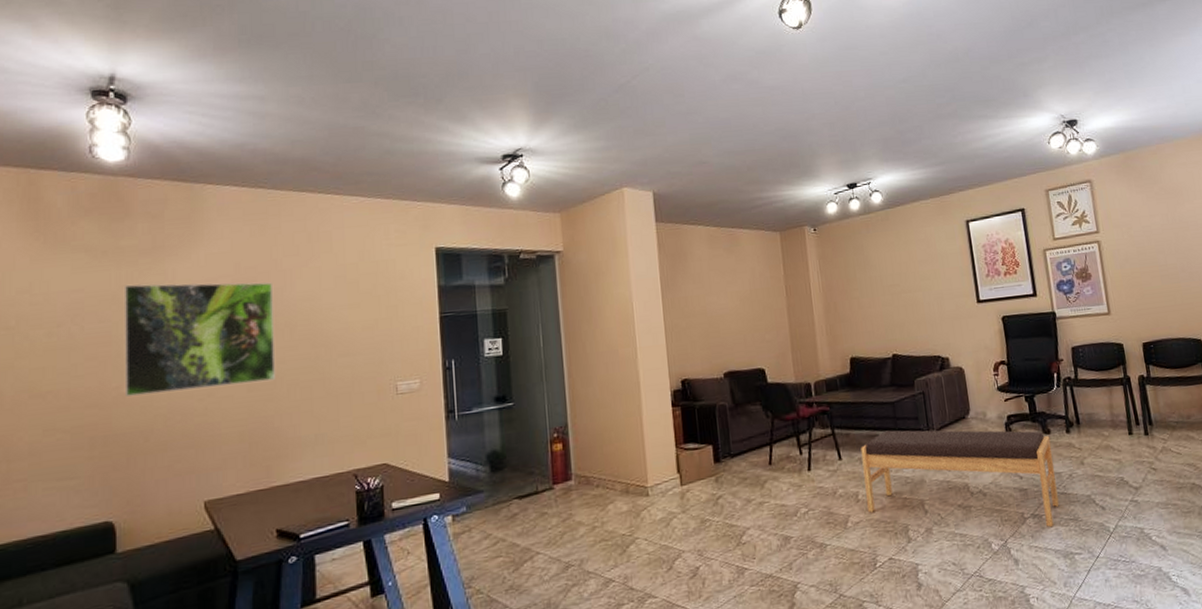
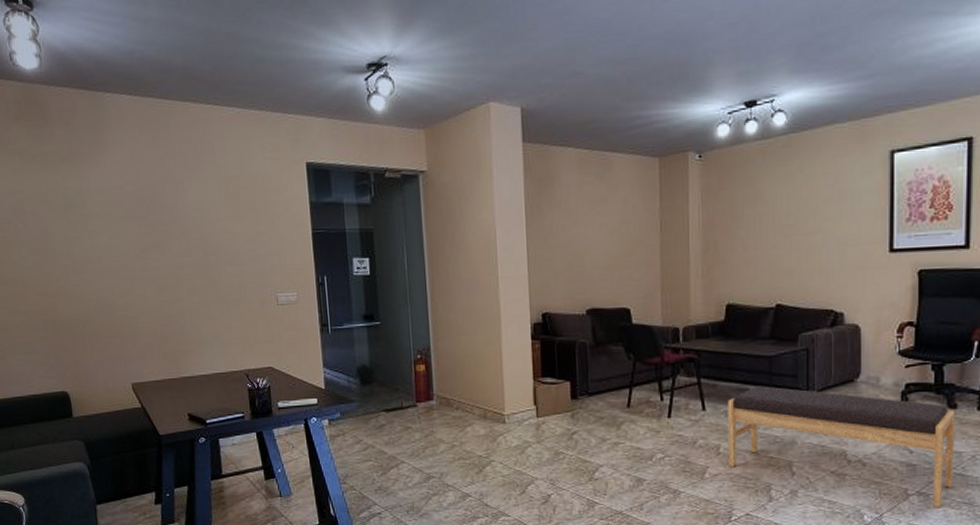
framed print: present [123,282,275,396] -> none [51,188,177,288]

